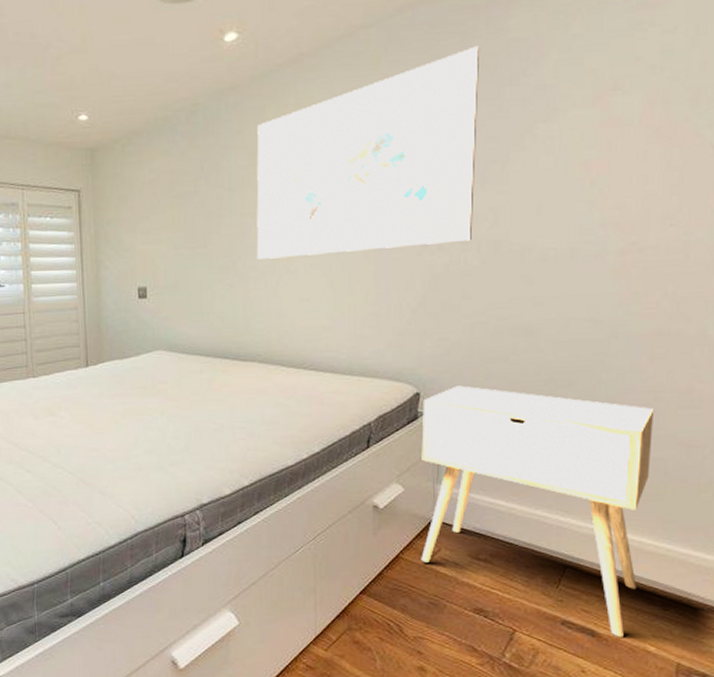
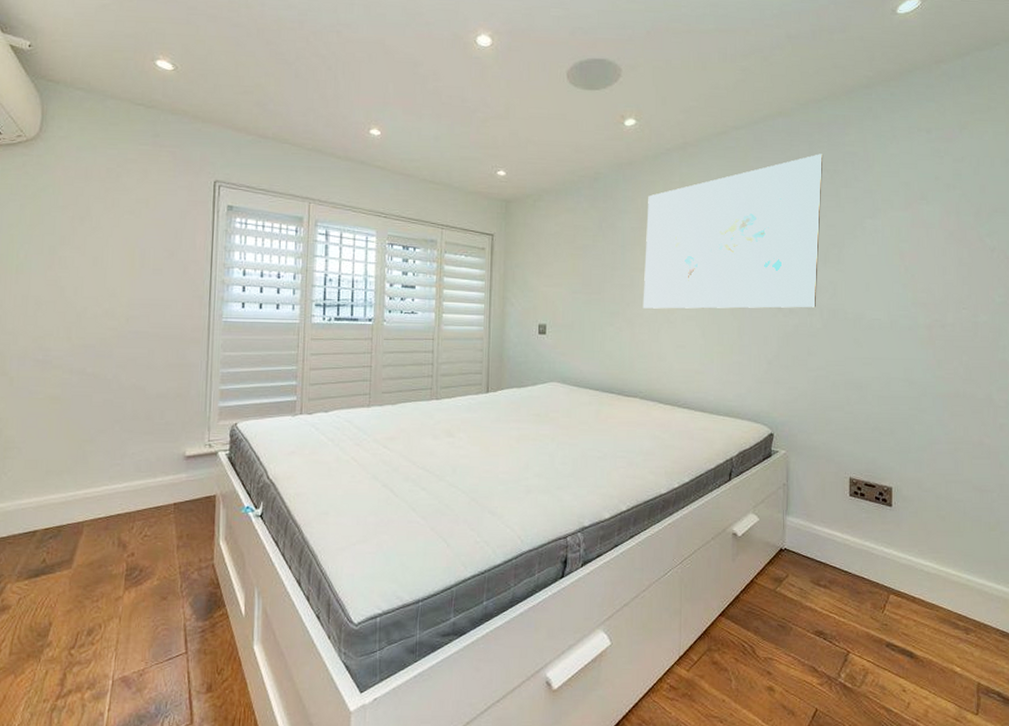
nightstand: present [421,385,655,637] -> none [772,429,955,659]

